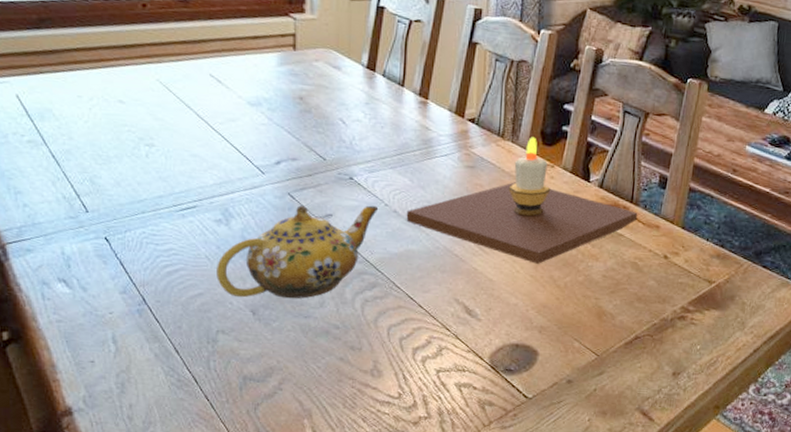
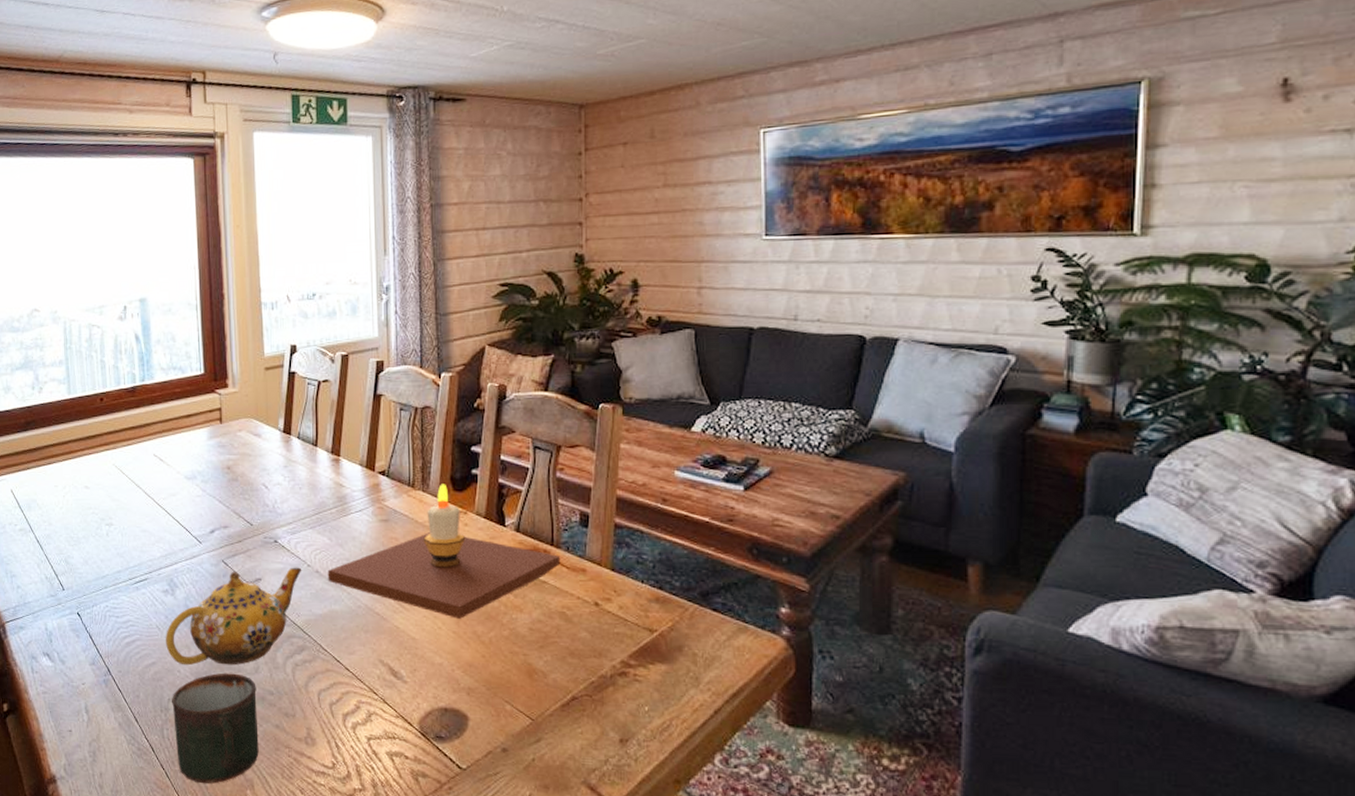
mug: none [220,306,321,415] -> present [171,673,259,784]

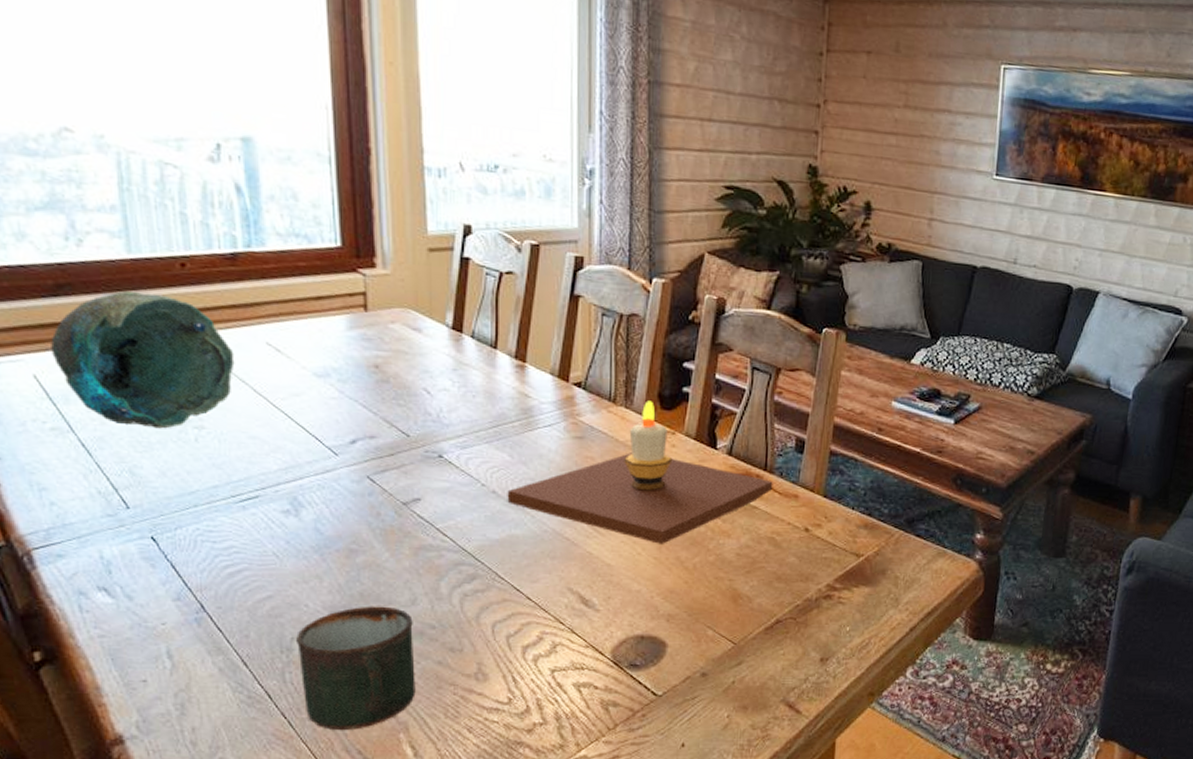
decorative bowl: none [22,423,133,527] -> present [50,291,235,429]
teapot: present [166,567,302,666] -> none [287,486,475,599]

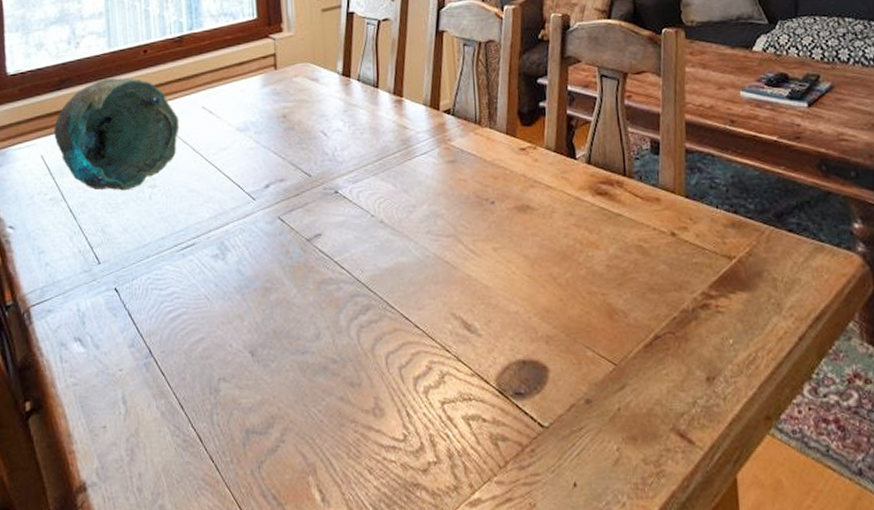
mug: present [295,606,416,731] -> none [221,342,322,475]
candle: present [507,401,773,544] -> none [393,119,634,261]

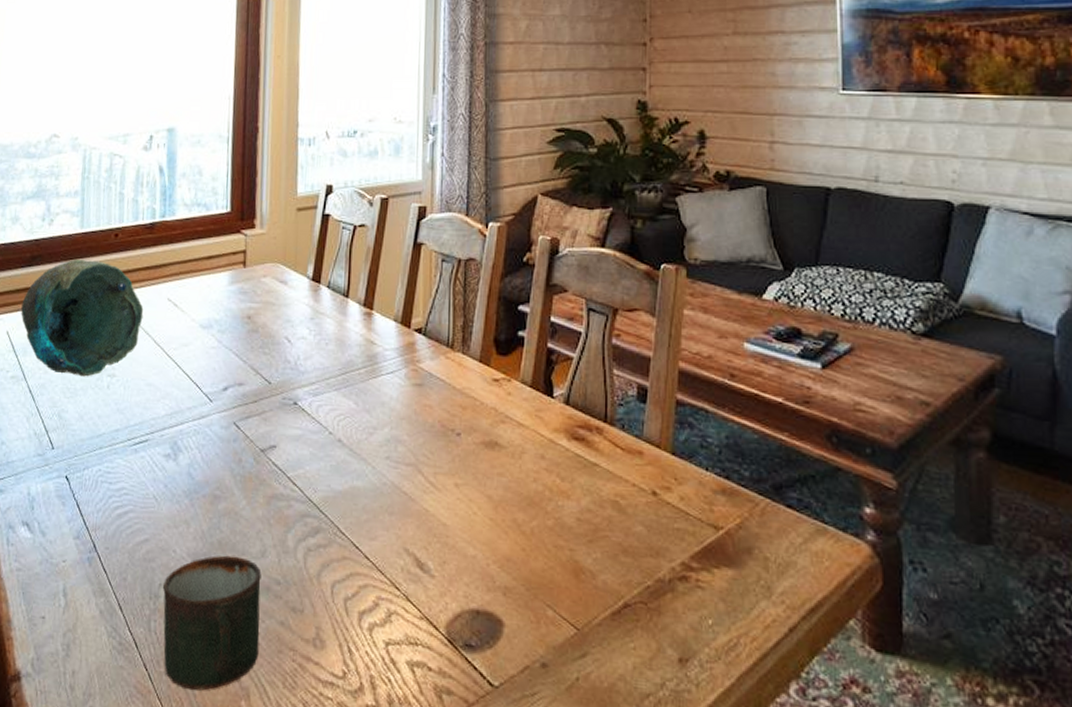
mug: none [221,342,322,475] -> present [162,555,262,691]

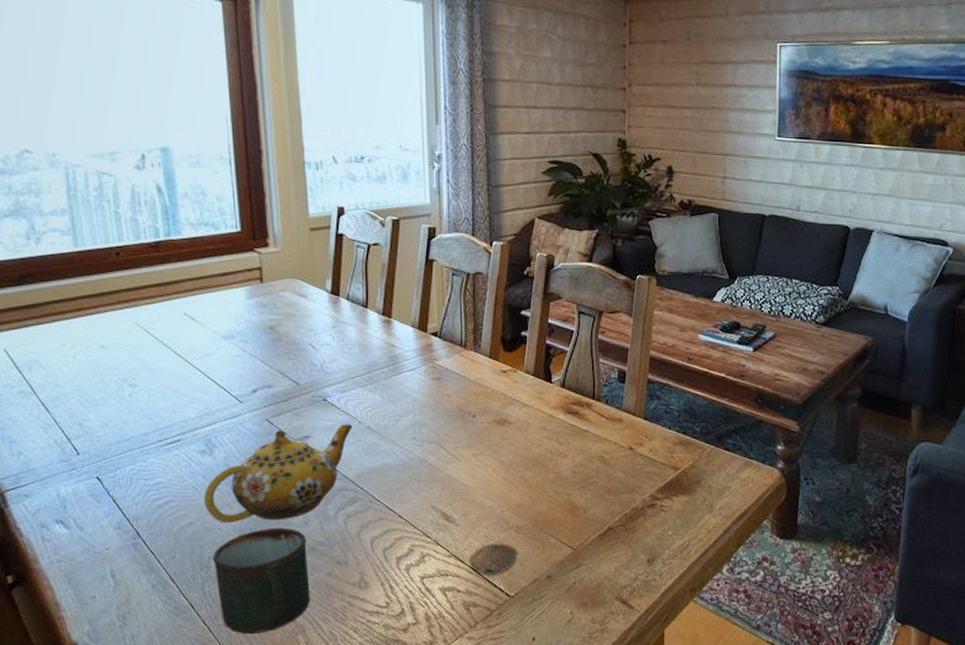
decorative bowl: present [21,260,144,377] -> none [17,278,160,388]
teapot: none [162,434,323,547] -> present [204,424,353,523]

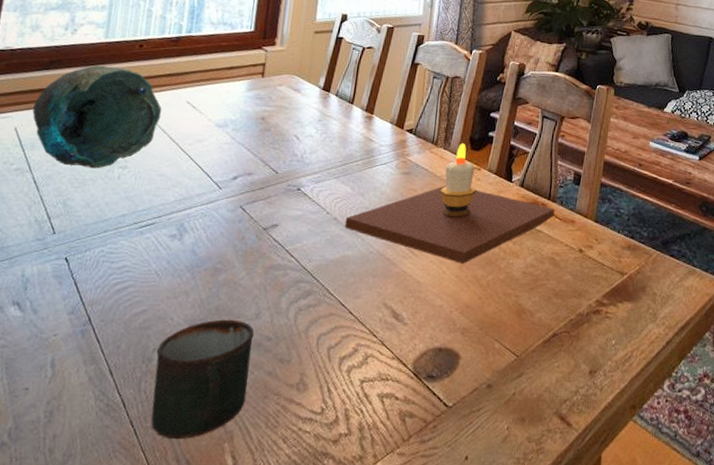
decorative bowl: none [17,278,160,388] -> present [32,65,162,169]
teapot: present [204,424,353,523] -> none [162,214,321,313]
candle: none [380,345,601,466] -> present [344,143,555,264]

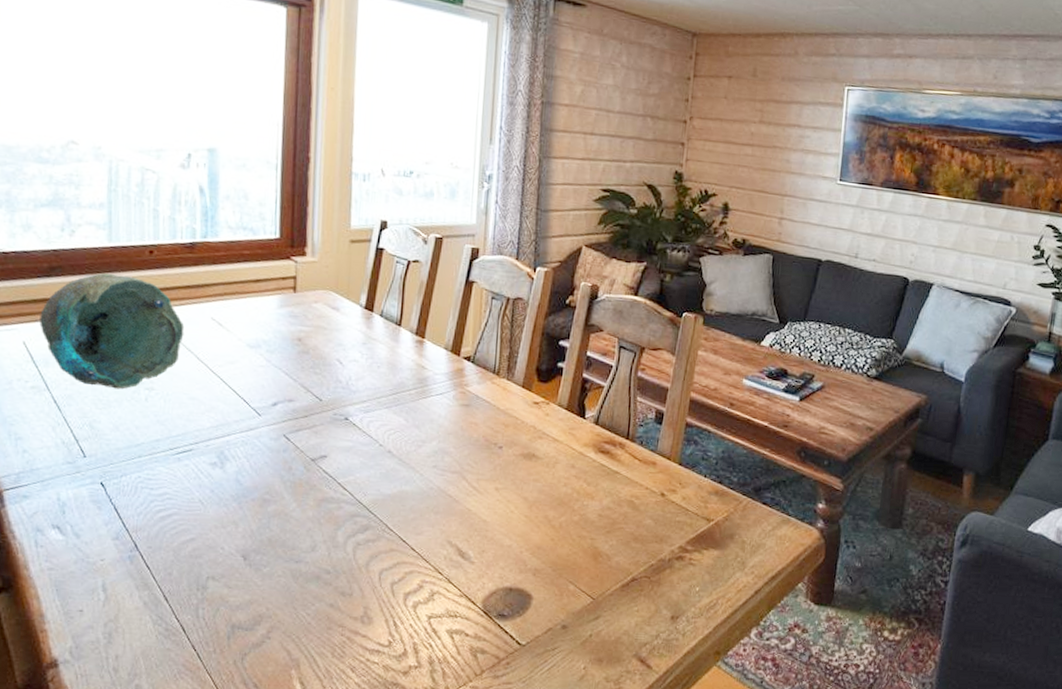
mug: present [151,319,255,440] -> none [210,550,312,665]
candle: present [344,143,555,264] -> none [400,374,634,504]

